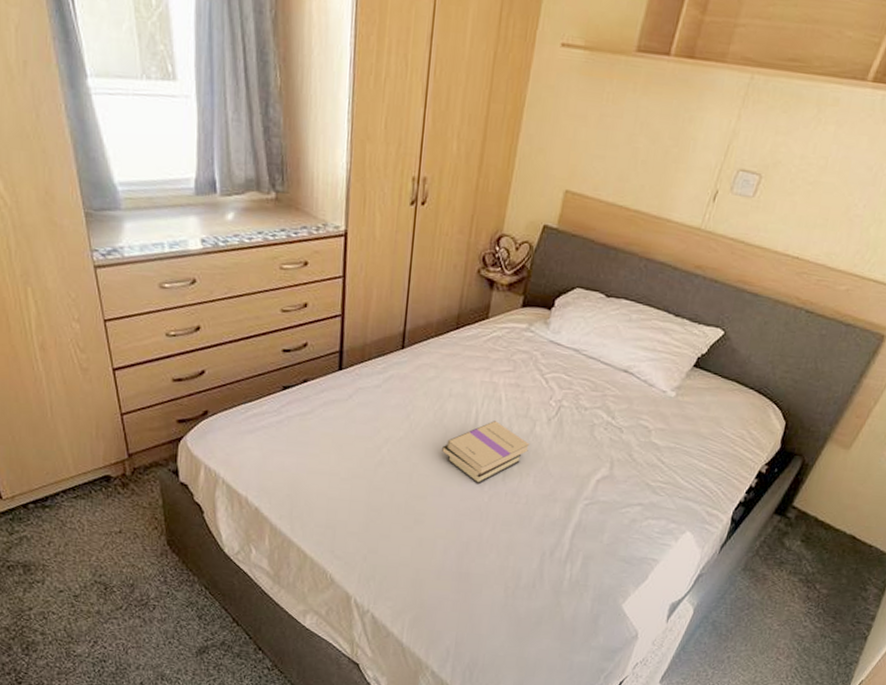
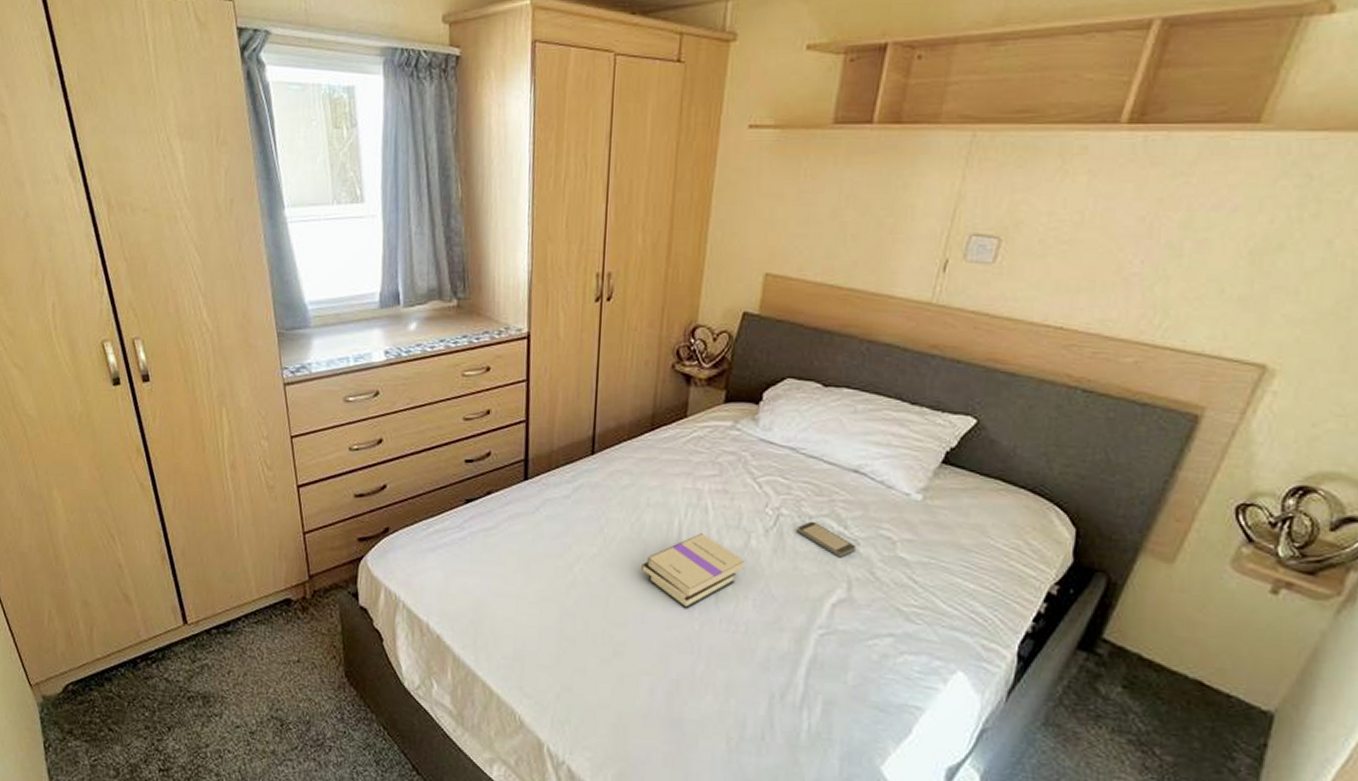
smartphone: none [574,412,621,443] -> present [797,521,857,558]

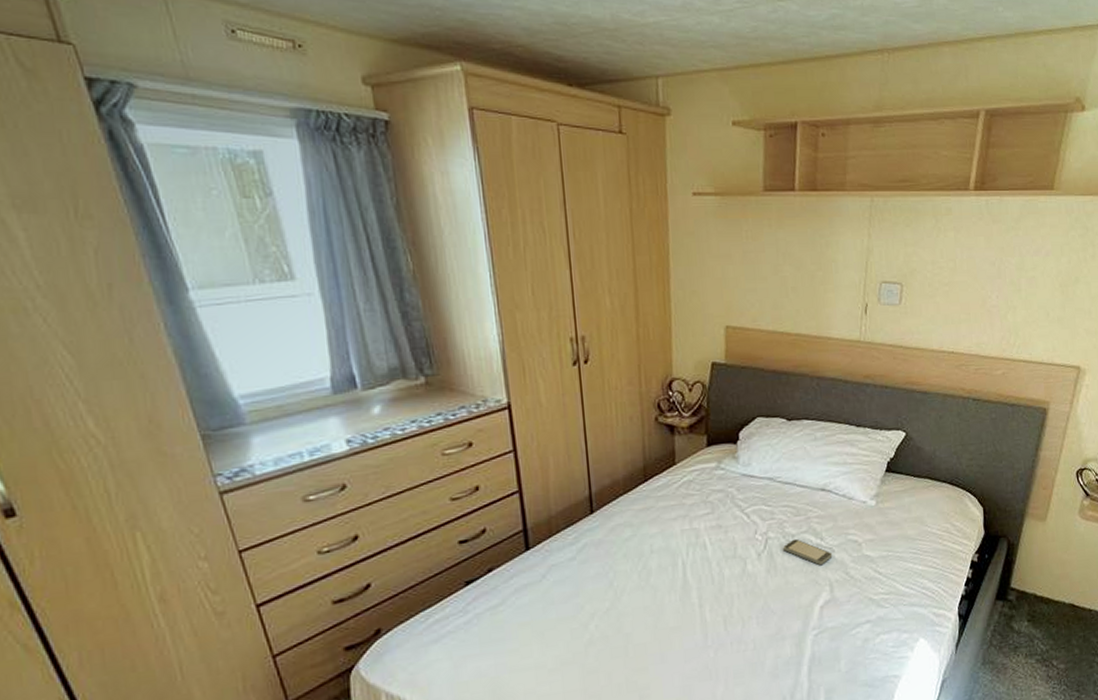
books: present [642,533,744,609] -> none [654,568,745,641]

